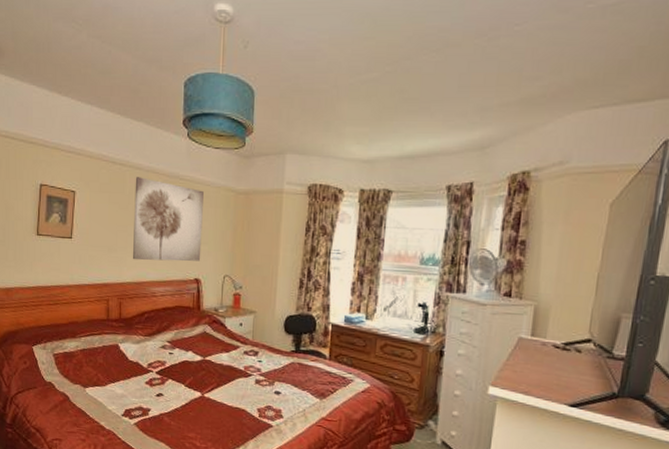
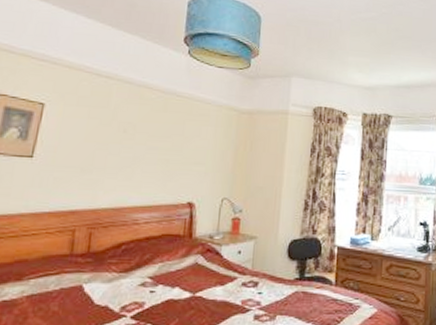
wall art: present [133,177,204,262] -> none [112,91,203,184]

